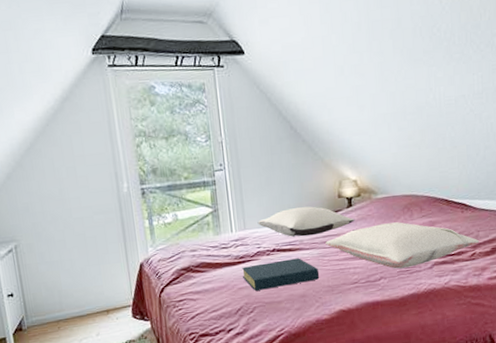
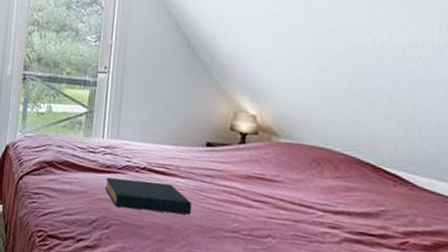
pillow: present [257,206,355,237] -> none [132,128,247,165]
pillow: present [325,222,480,269] -> none [205,170,416,236]

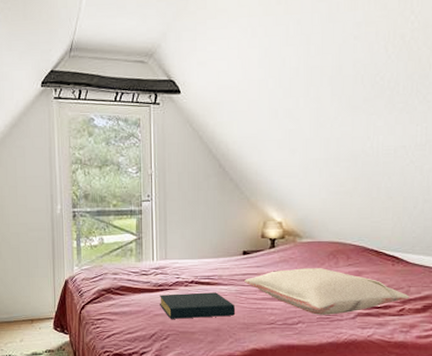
pillow: none [205,170,416,236] -> present [244,268,410,315]

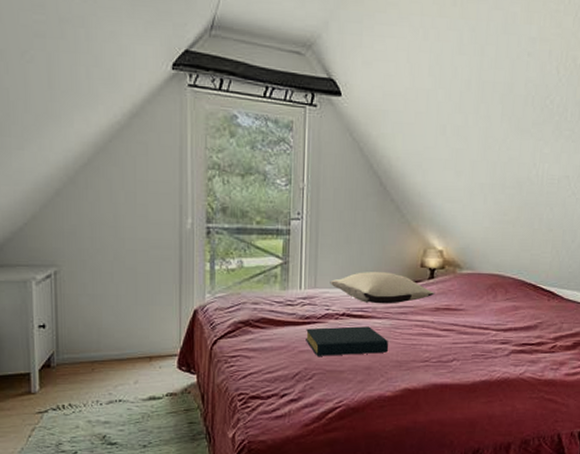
pillow: none [178,243,277,272] -> present [330,272,435,304]
pillow: present [244,268,410,315] -> none [400,302,562,352]

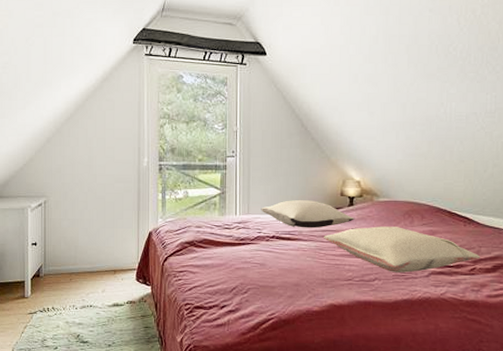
hardback book: present [306,326,389,356] -> none [241,247,315,273]
pillow: none [400,302,562,352] -> present [324,226,481,273]

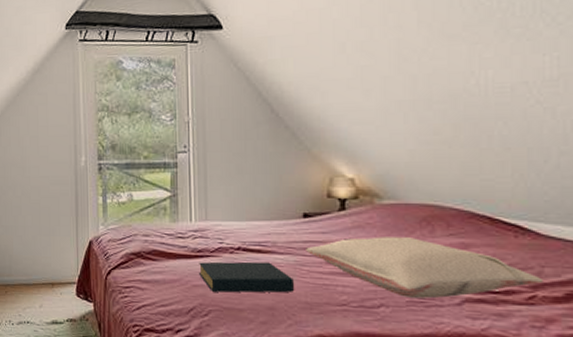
hardback book: none [241,247,315,273] -> present [199,261,295,293]
pillow: present [261,200,355,228] -> none [222,203,349,239]

